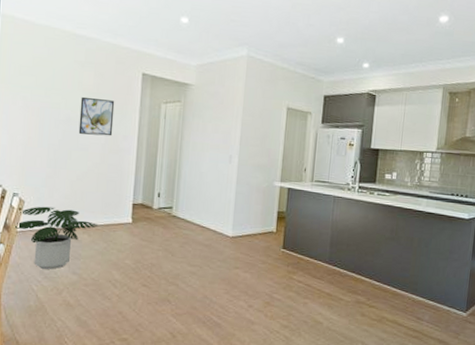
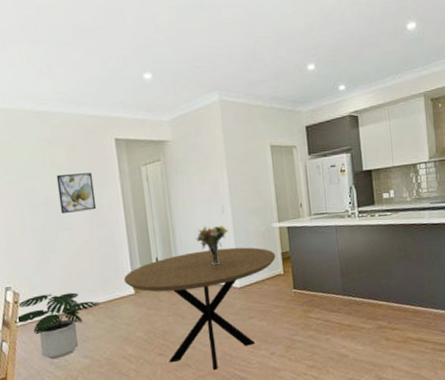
dining table: none [125,194,272,311] -> present [124,247,276,370]
bouquet: none [199,171,232,212] -> present [196,225,229,266]

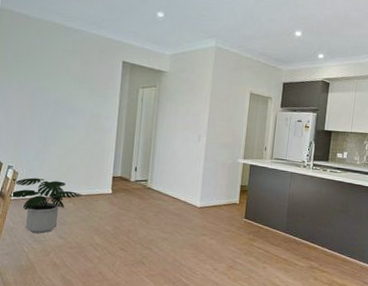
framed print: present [56,172,97,214] -> none [66,81,98,117]
dining table: present [124,247,276,370] -> none [106,169,236,272]
bouquet: present [196,225,229,266] -> none [172,148,200,185]

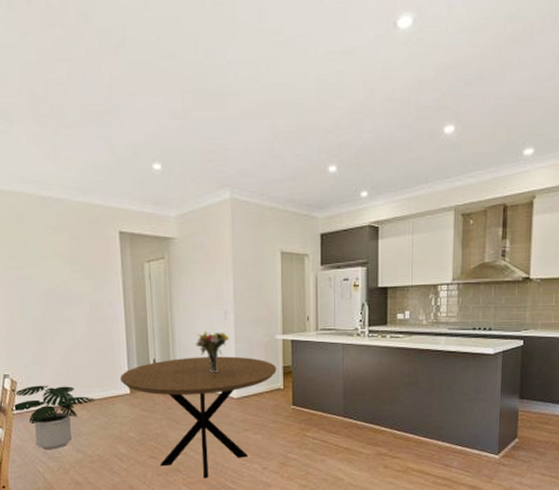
dining table: none [106,169,236,272] -> present [120,356,277,478]
bouquet: none [172,148,200,185] -> present [195,330,230,373]

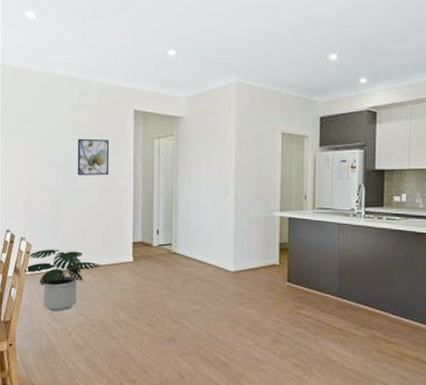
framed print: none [58,264,97,306] -> present [77,138,110,176]
dining table: present [120,356,277,478] -> none [126,229,273,350]
bouquet: present [195,330,230,373] -> none [197,204,230,246]

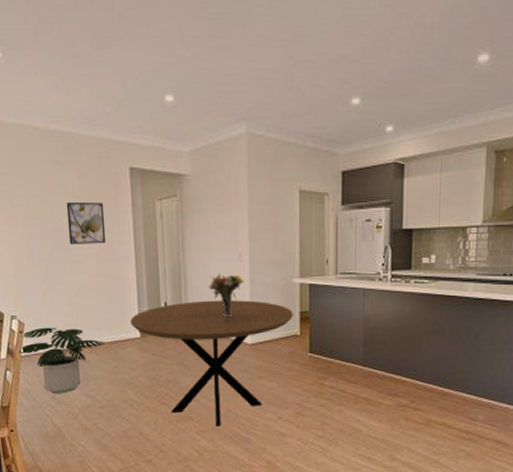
dining table: none [126,229,273,350] -> present [131,300,293,426]
bouquet: none [197,204,230,246] -> present [208,273,244,318]

